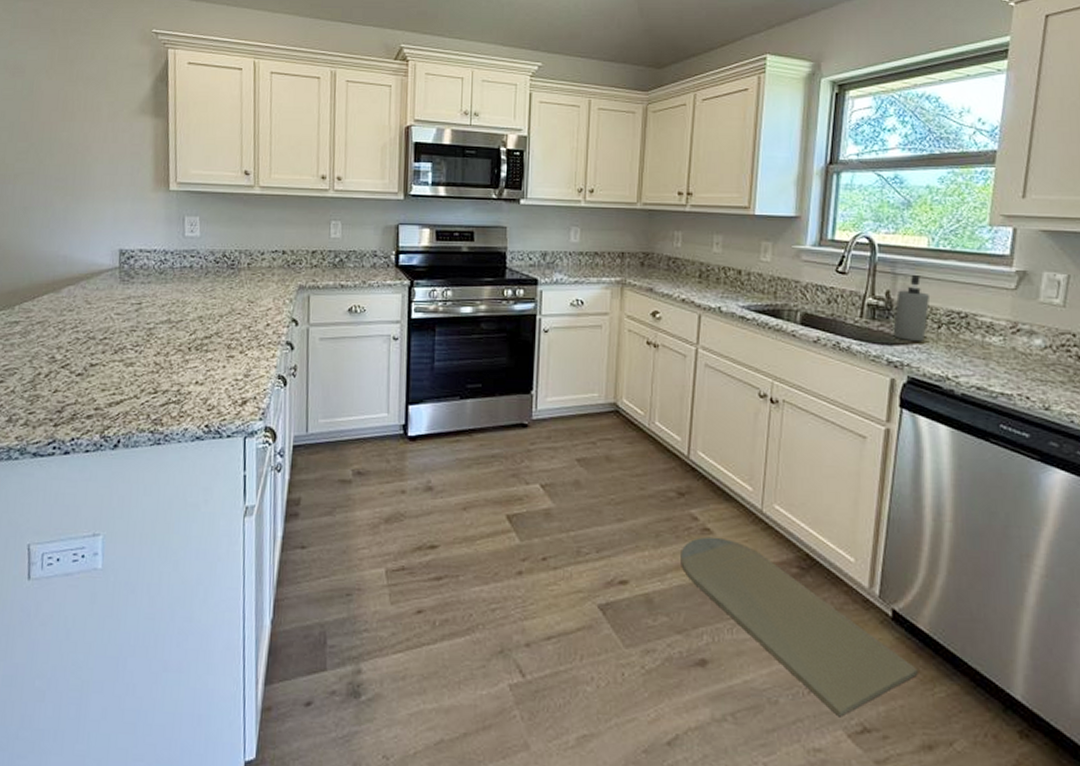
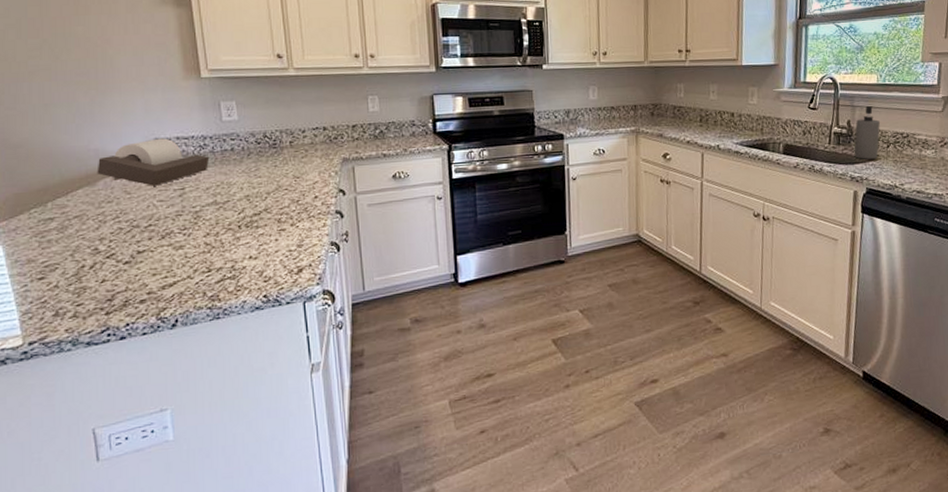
paper towel holder: none [62,249,168,298] -> present [97,138,209,186]
door mat: present [681,536,918,717] -> none [699,334,884,460]

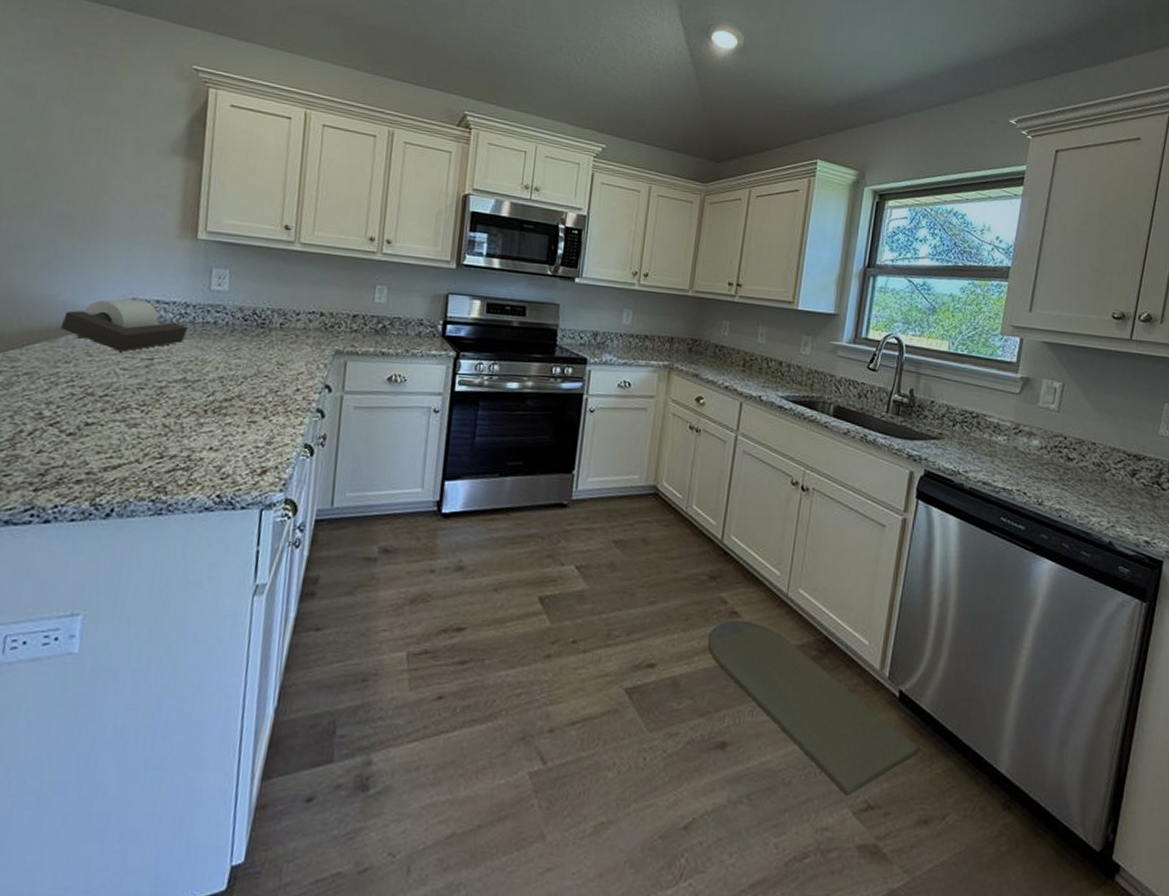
door mat: none [699,334,884,460] -> present [708,620,919,796]
soap dispenser: present [854,105,881,160] -> none [914,374,948,438]

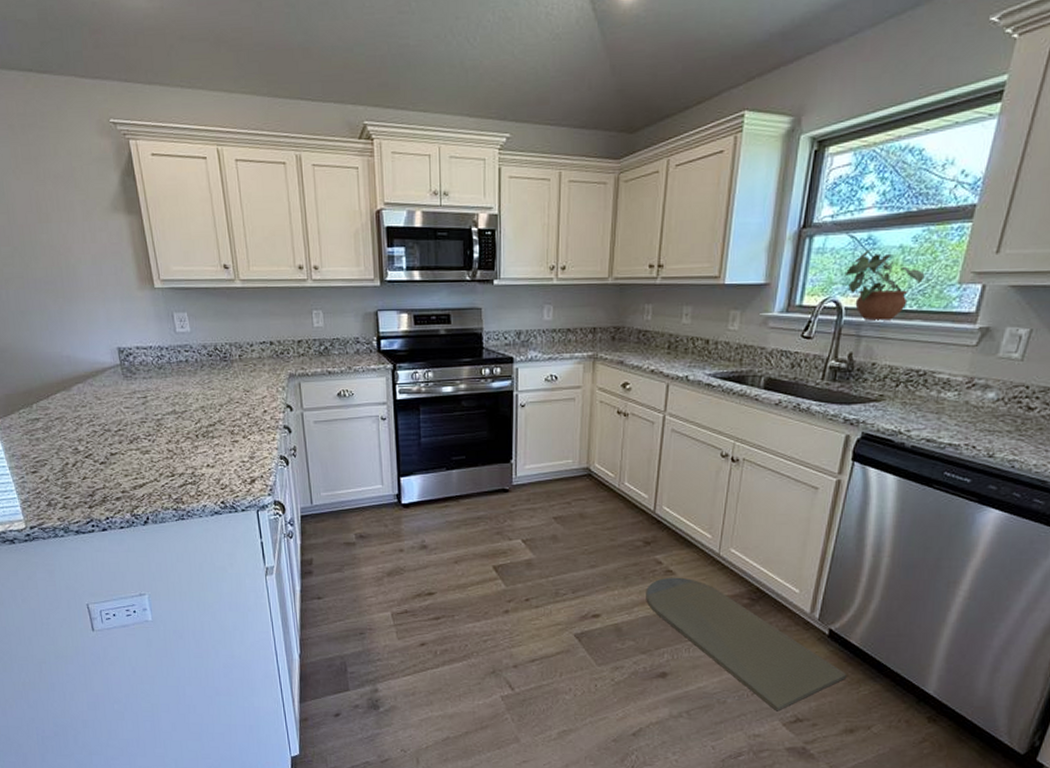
paper towel holder: present [60,298,187,352] -> none [70,347,166,393]
potted plant: none [904,294,972,362] -> present [844,249,925,321]

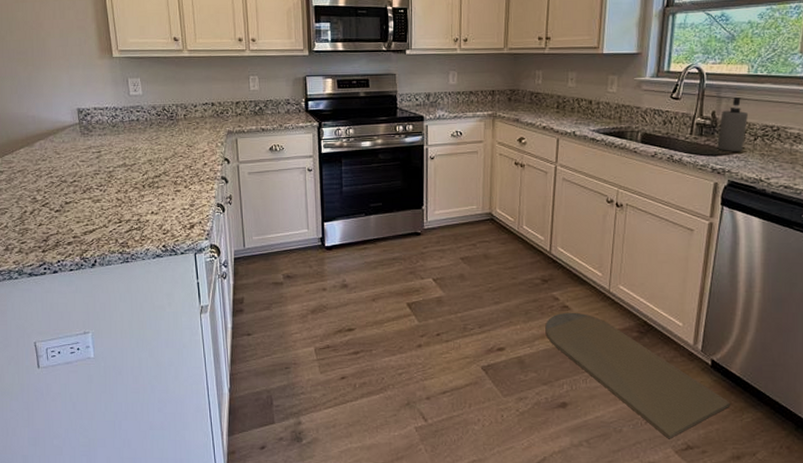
potted plant: present [844,249,925,321] -> none [704,24,771,84]
soap dispenser: none [852,335,892,401] -> present [717,96,749,152]

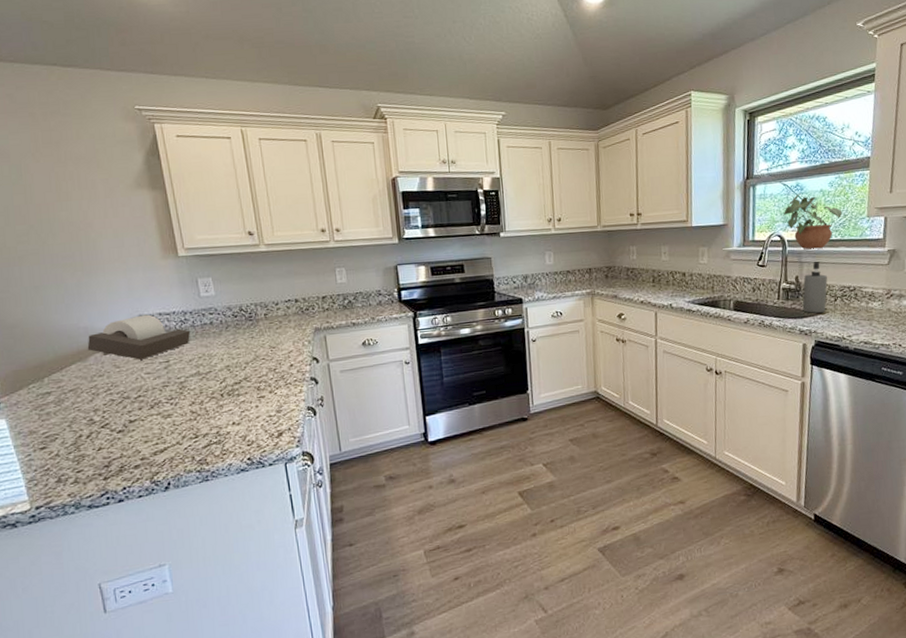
paper towel holder: none [34,108,119,149] -> present [87,314,190,360]
door mat: present [545,312,731,439] -> none [657,482,835,597]
potted plant: none [704,24,771,84] -> present [783,194,842,250]

